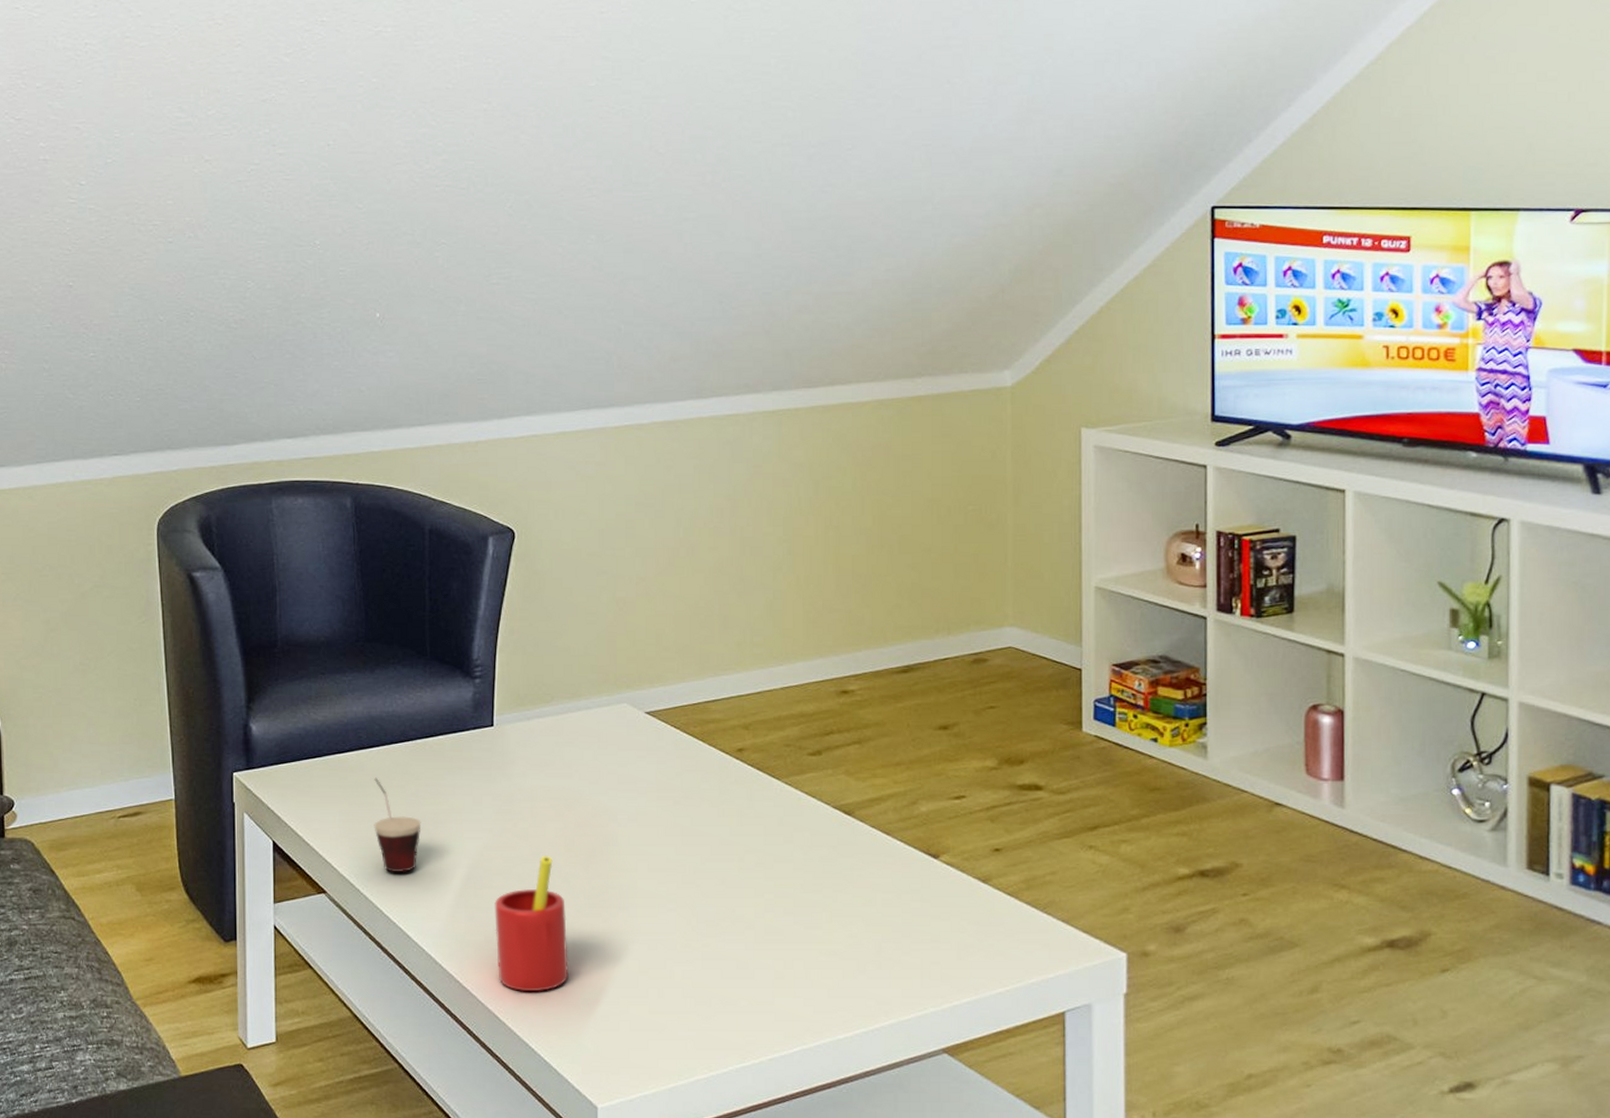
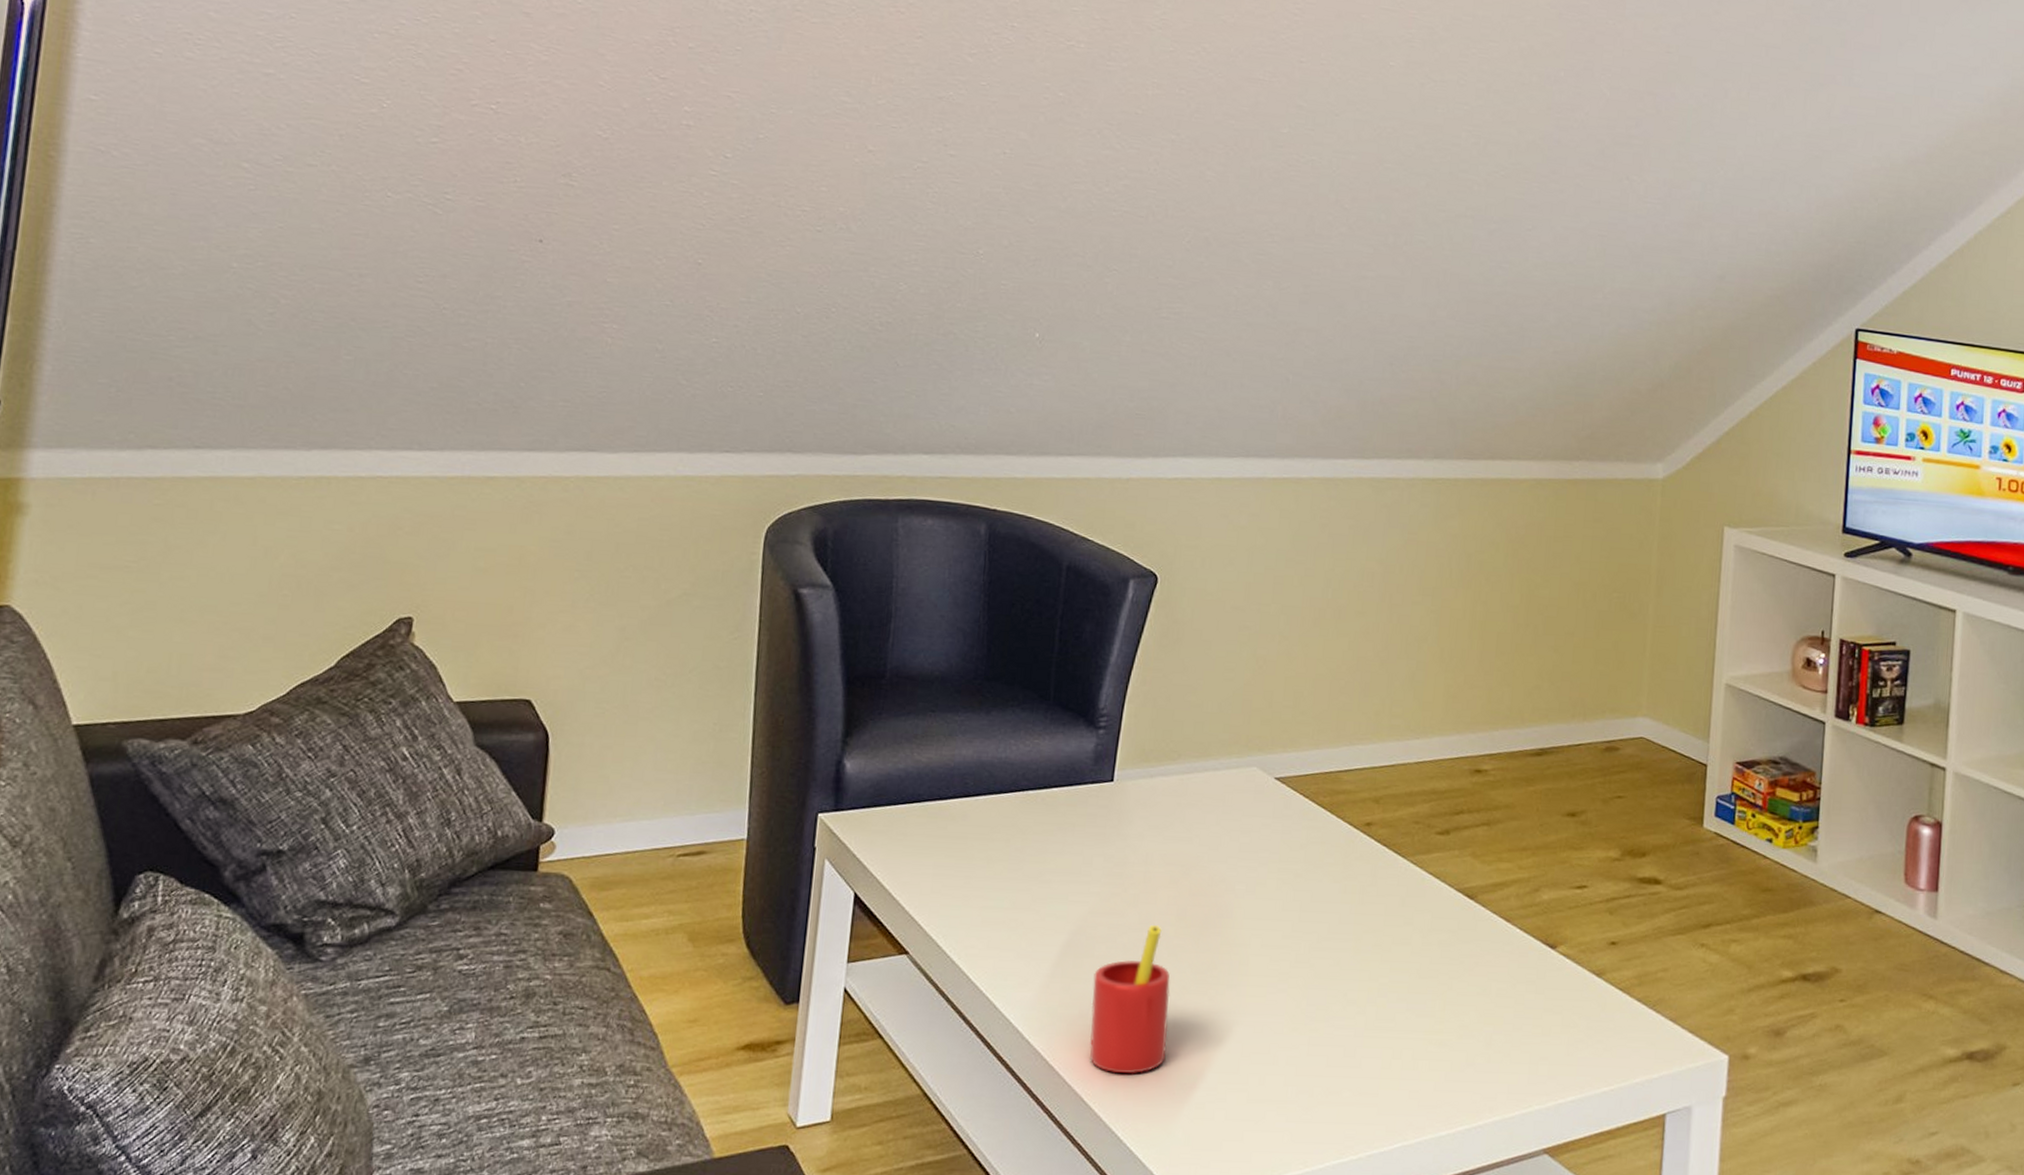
cup: present [374,777,422,873] -> none [970,829,1024,936]

